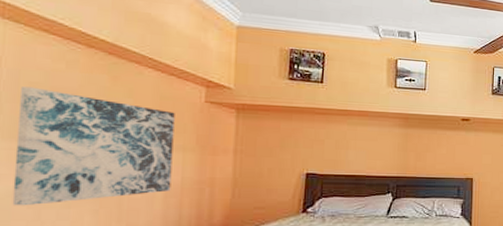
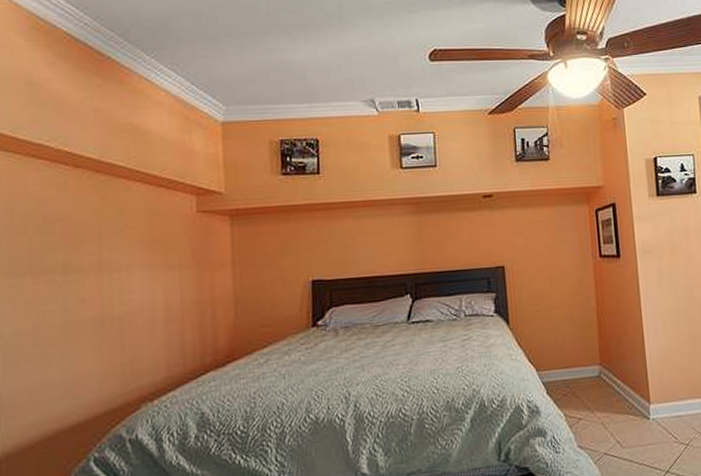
wall art: present [12,86,175,206] -> none [15,217,171,347]

